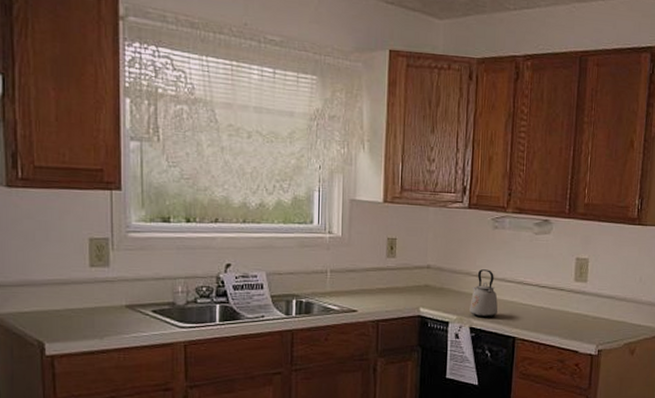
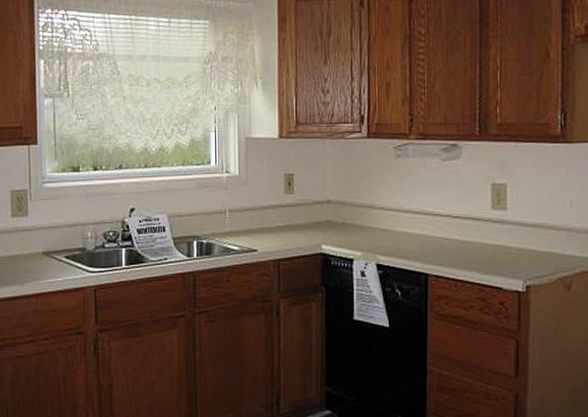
kettle: present [469,269,498,318] -> none [375,201,407,254]

